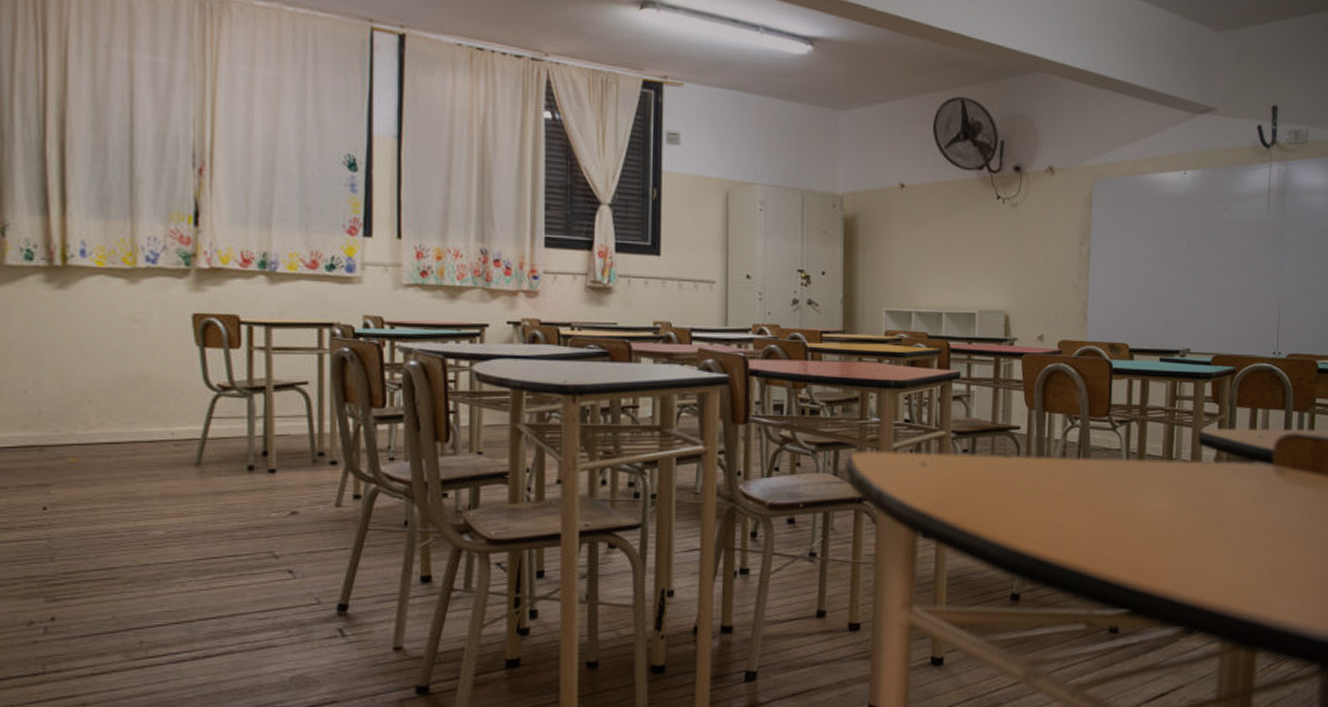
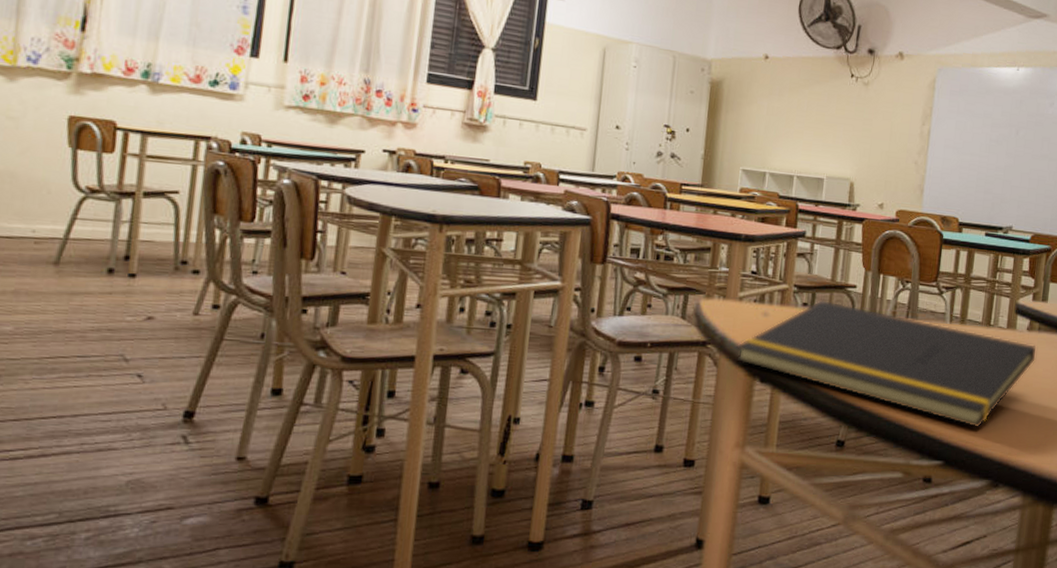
notepad: none [895,444,1227,572] -> present [736,299,1037,428]

